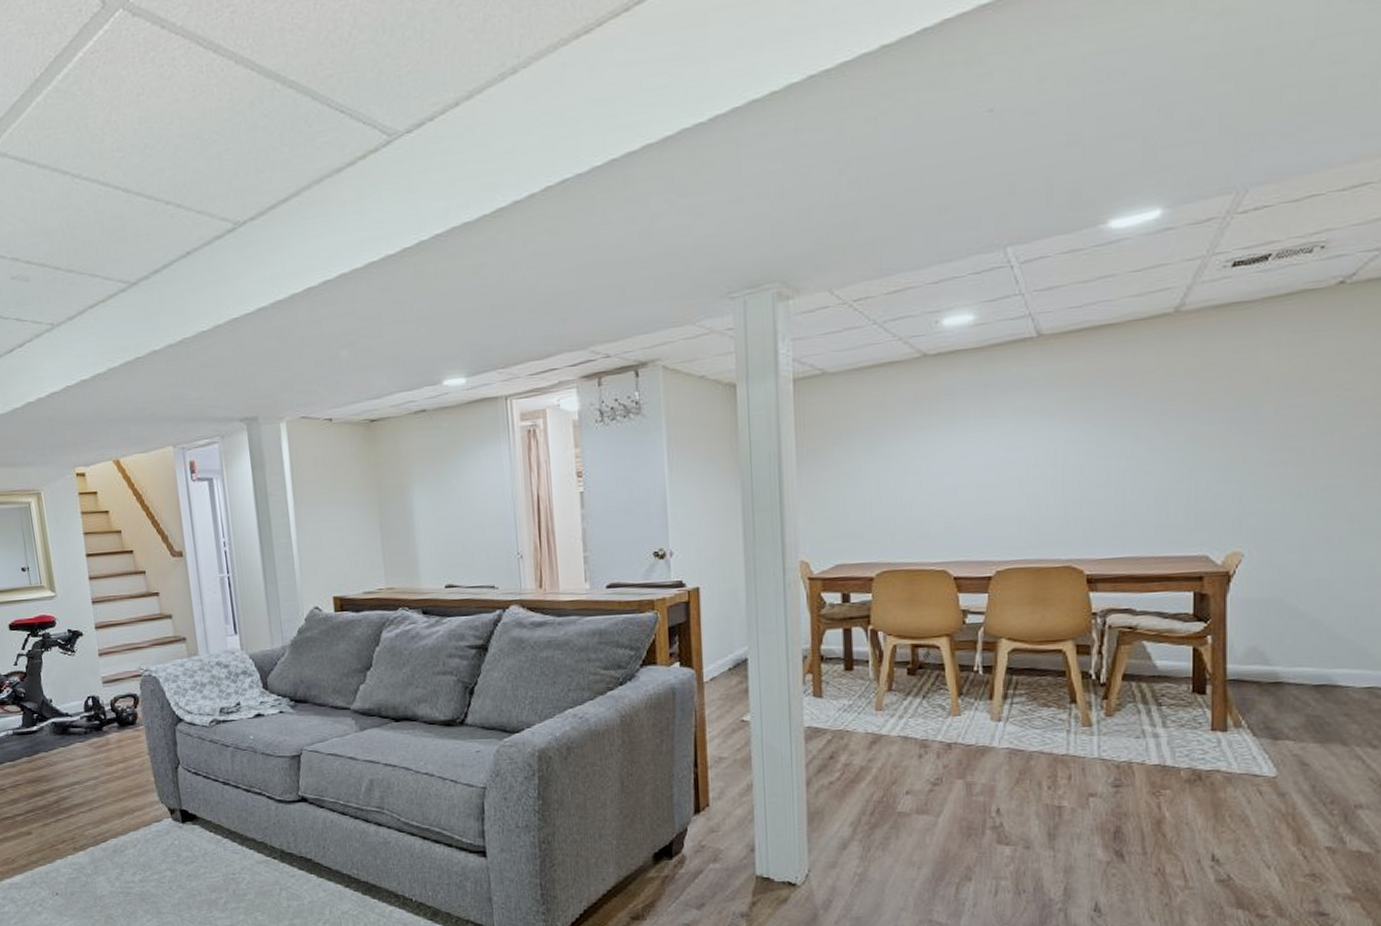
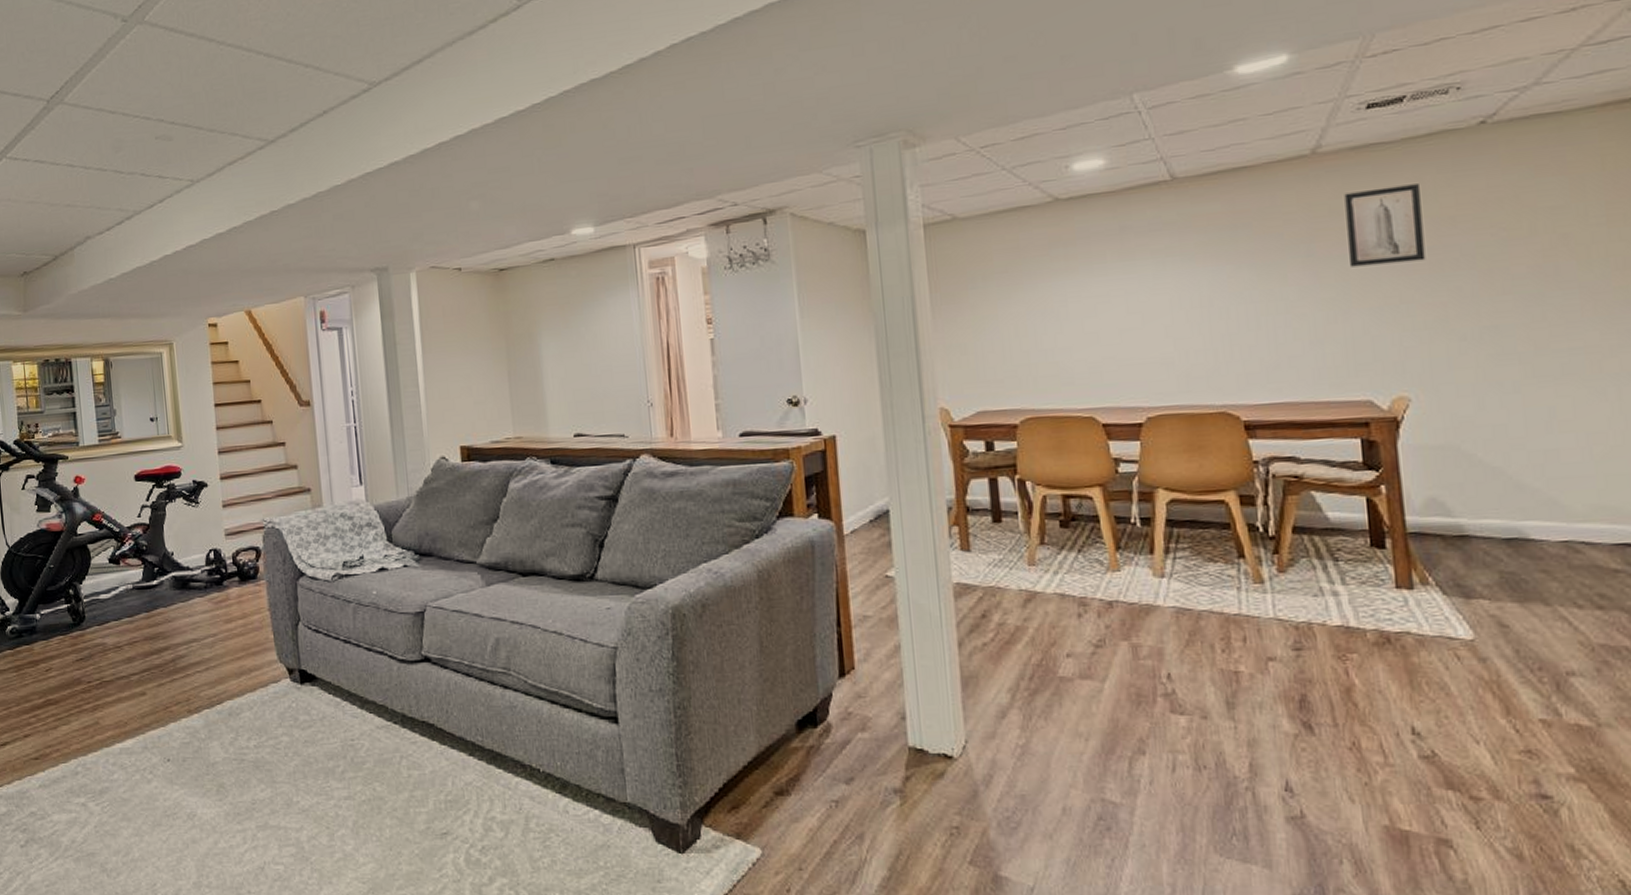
wall art: none [1201,344,1274,426] -> present [1344,184,1426,267]

